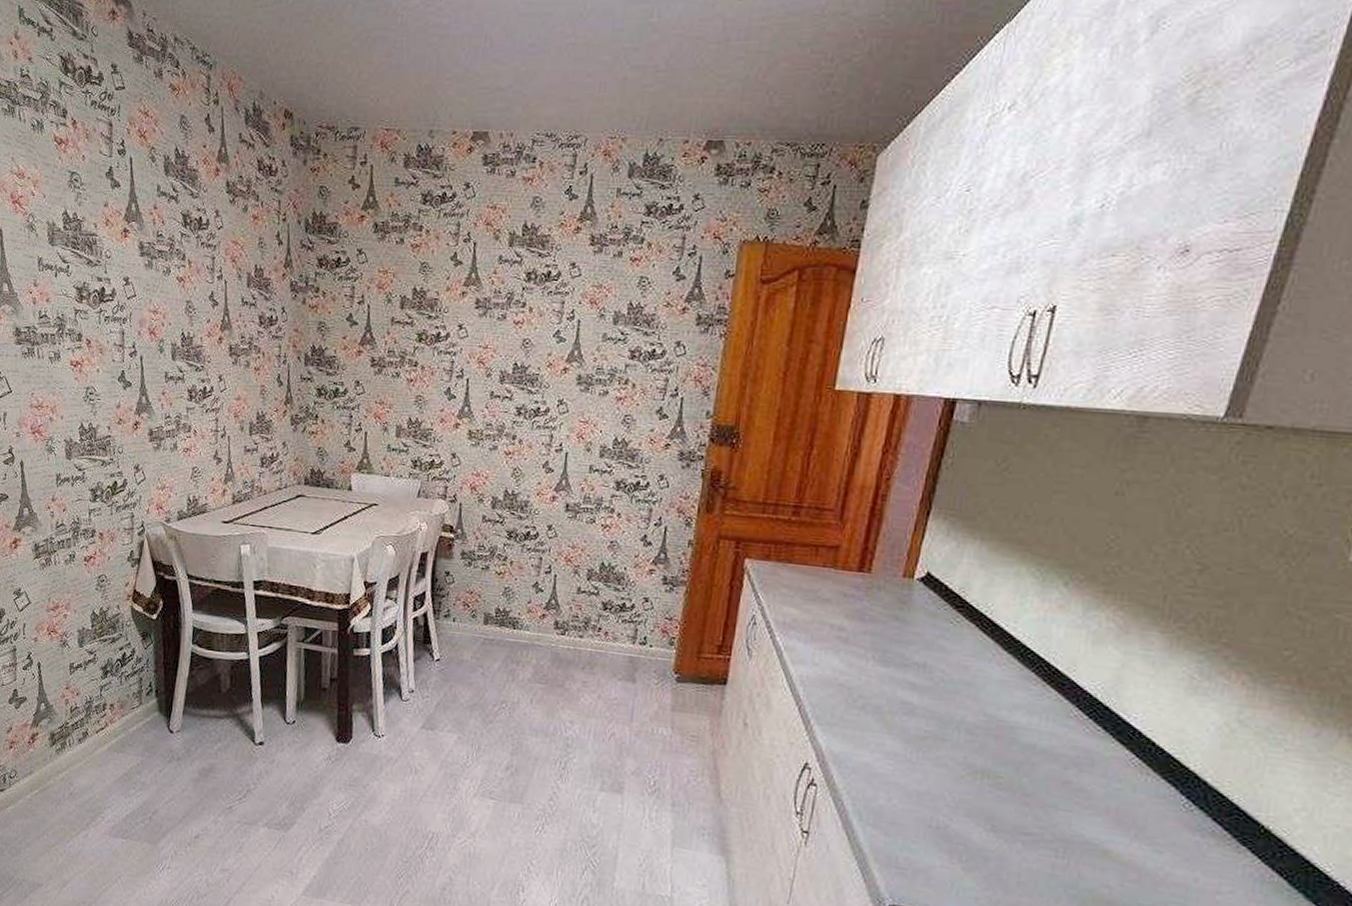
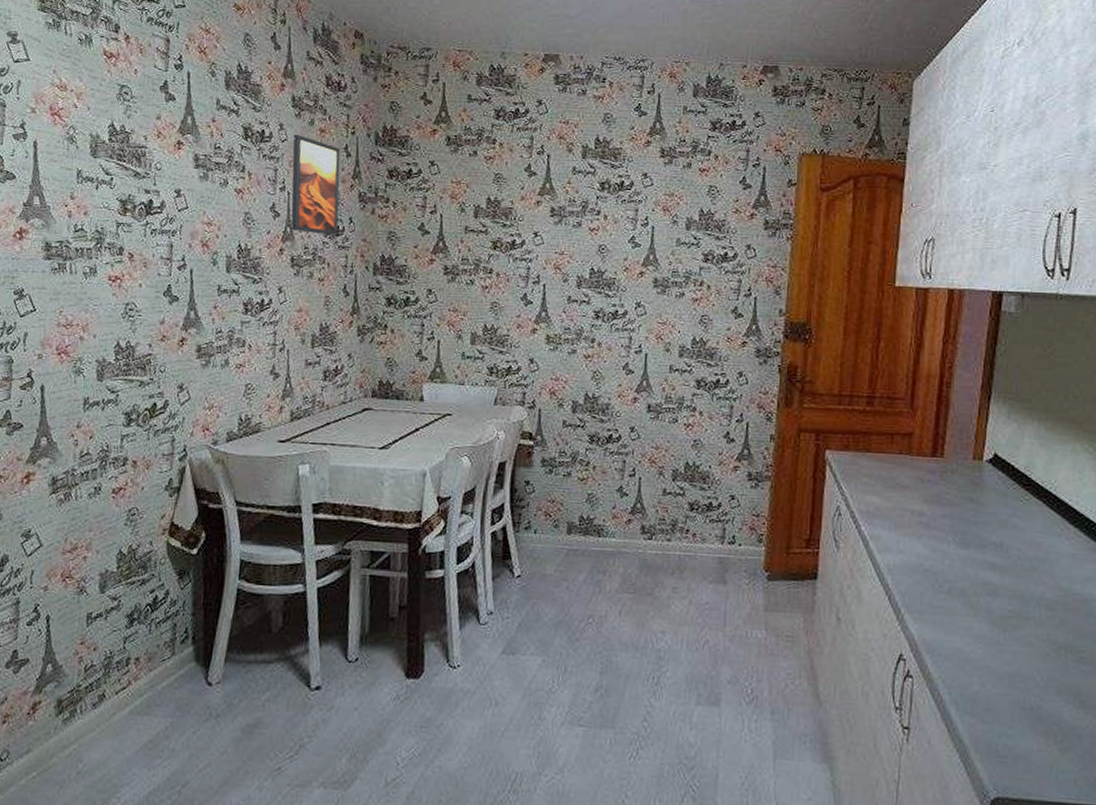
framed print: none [228,221,273,325] -> present [291,134,341,235]

